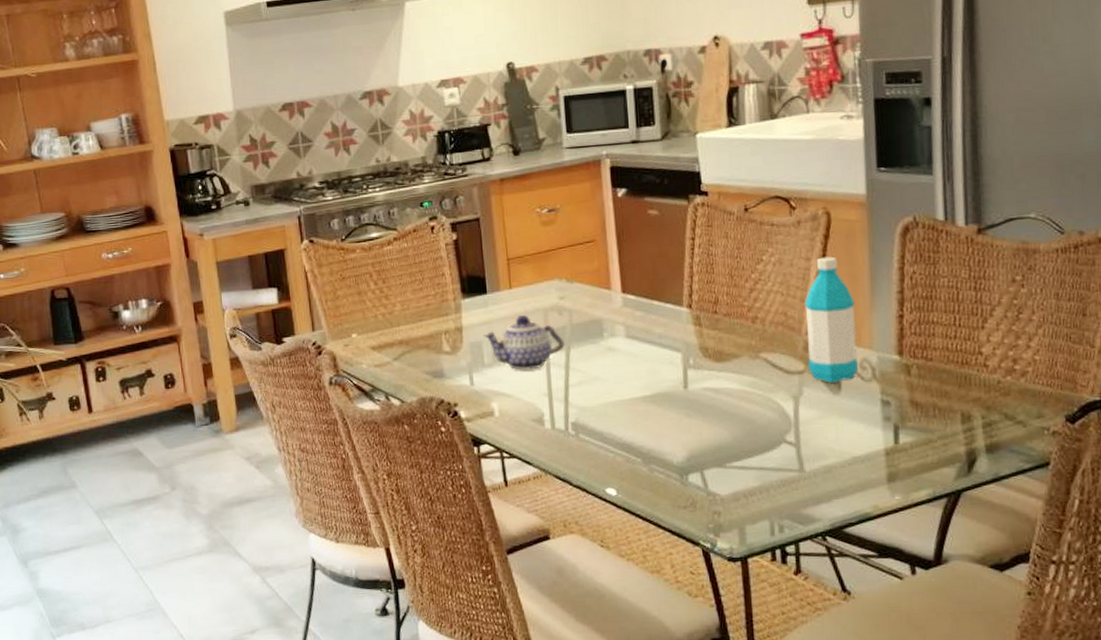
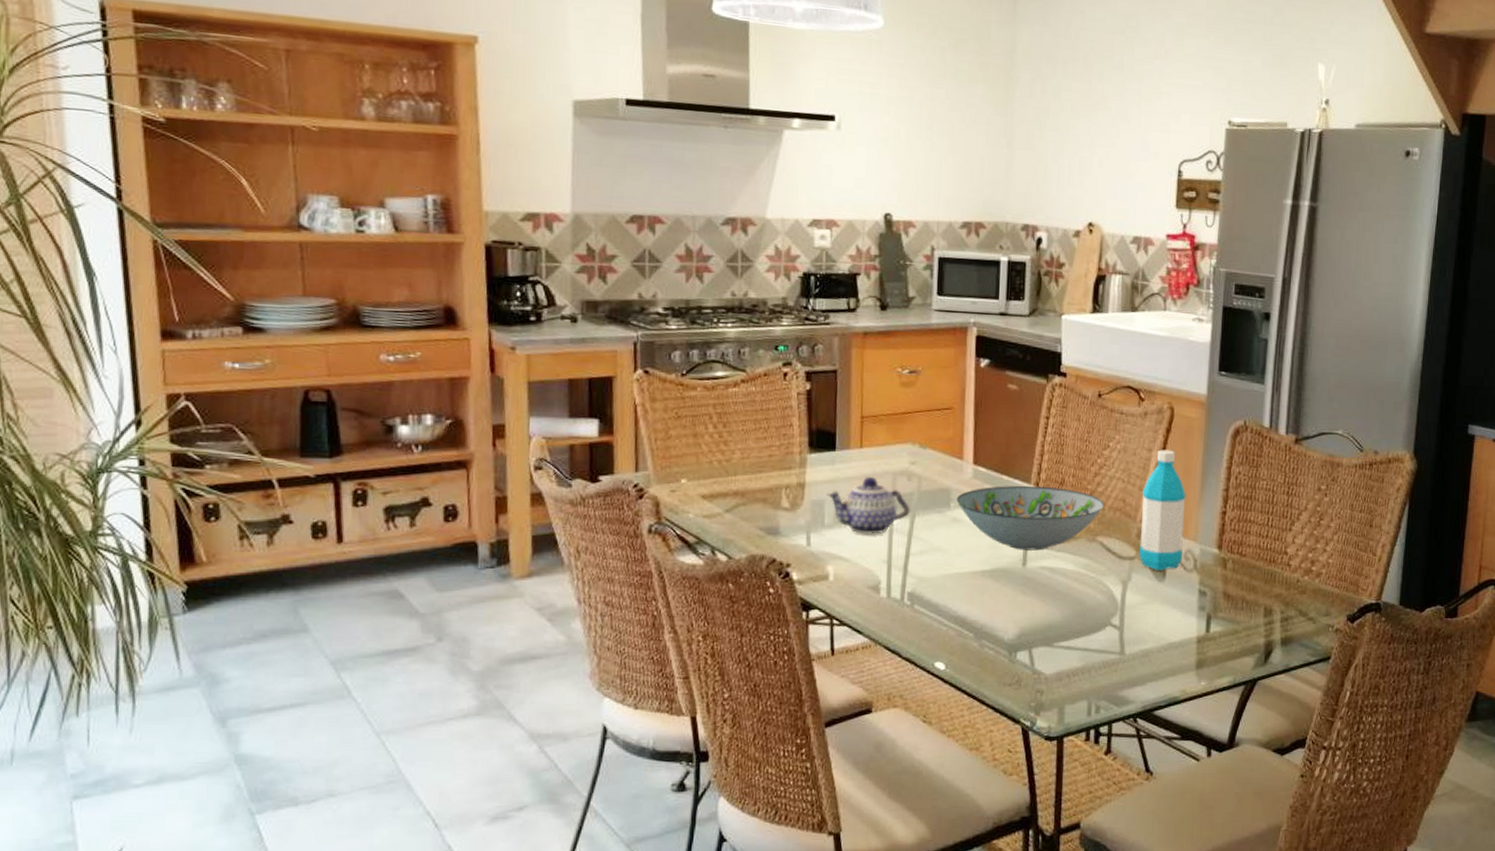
decorative bowl: none [609,307,764,373] -> present [956,485,1104,551]

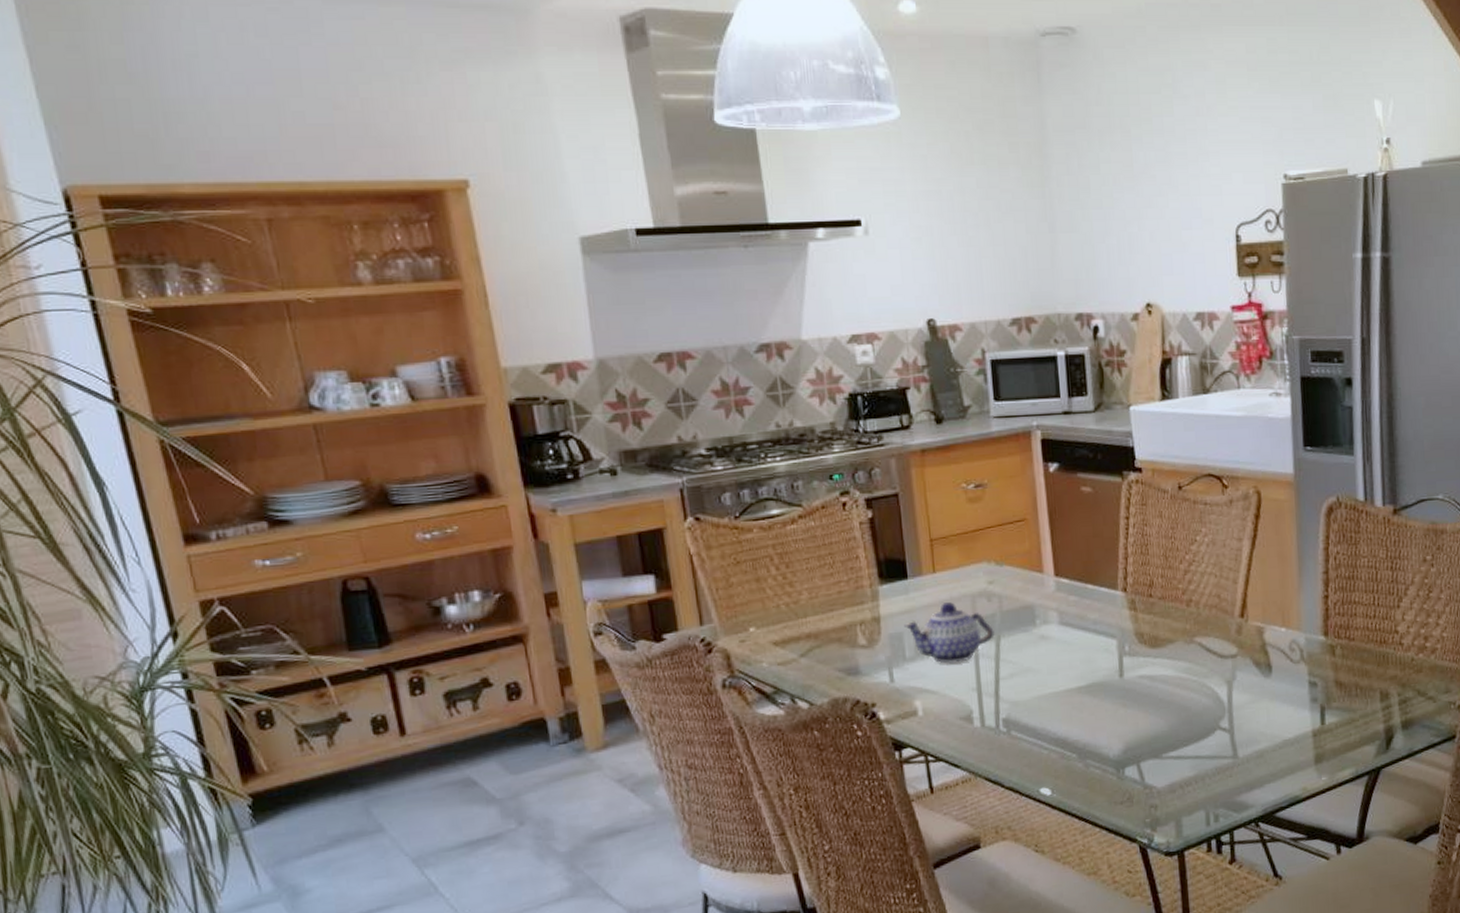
decorative bowl: present [956,485,1104,551] -> none [1041,590,1198,661]
water bottle: present [1139,449,1186,571] -> none [1237,537,1288,667]

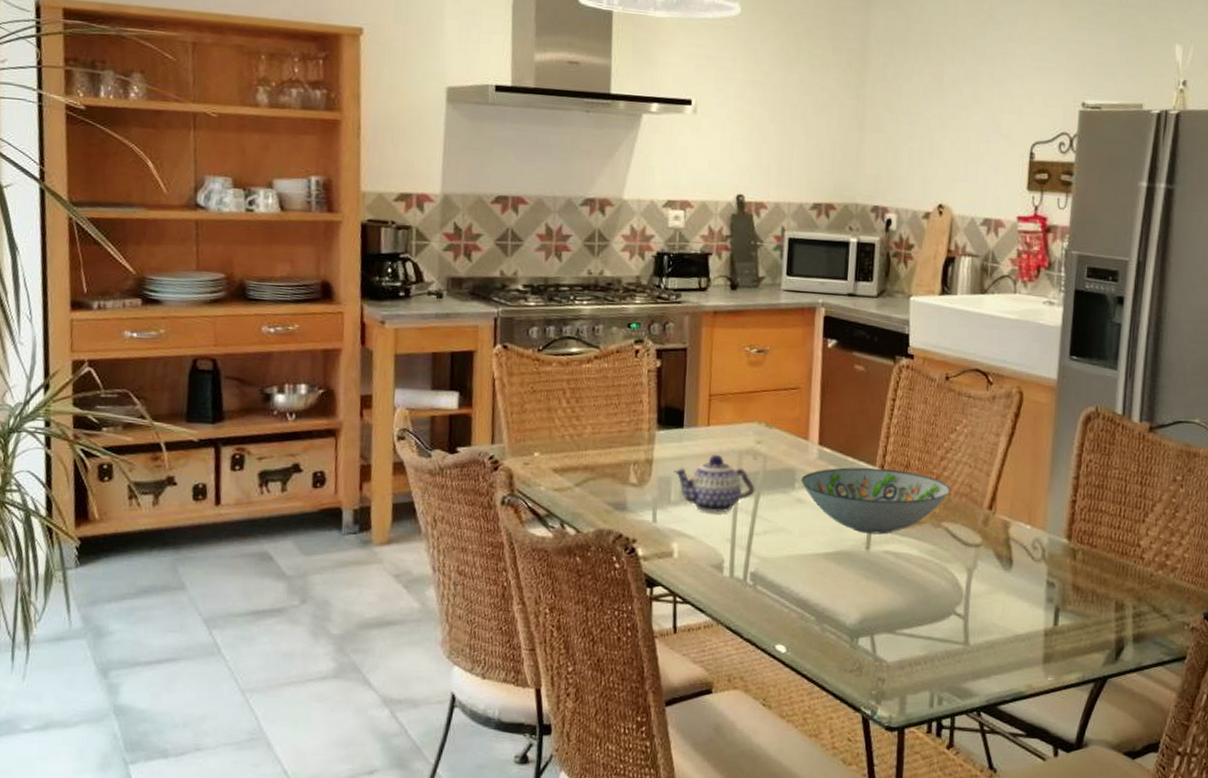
decorative bowl: none [1041,590,1198,661] -> present [801,467,950,535]

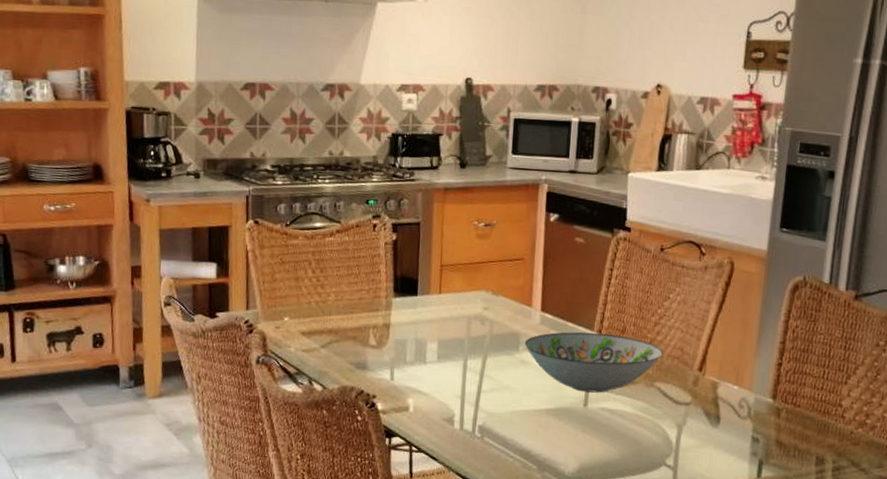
teapot: present [673,455,755,514] -> none [409,320,483,373]

